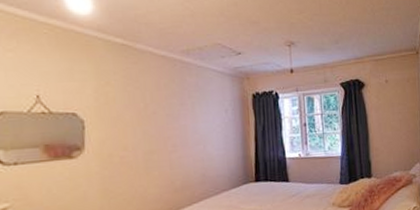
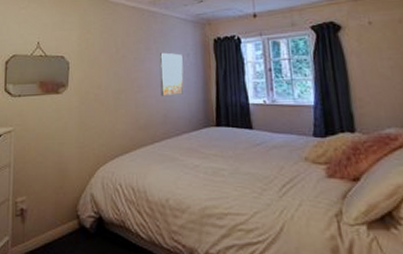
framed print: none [196,108,223,156] -> present [159,52,184,97]

